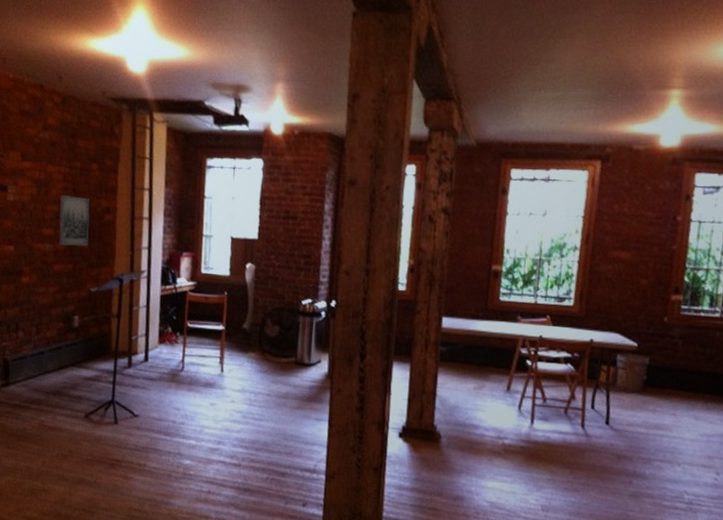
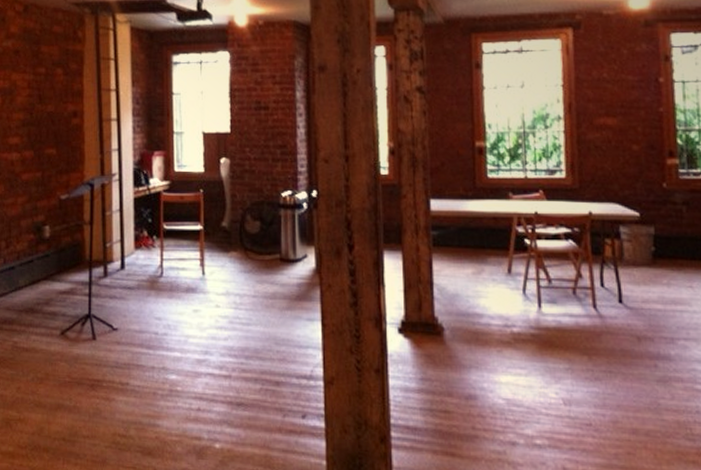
wall art: present [59,195,90,246] -> none [25,102,57,153]

